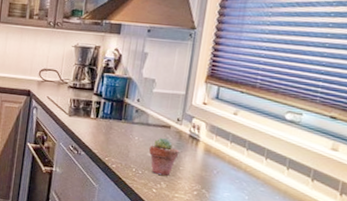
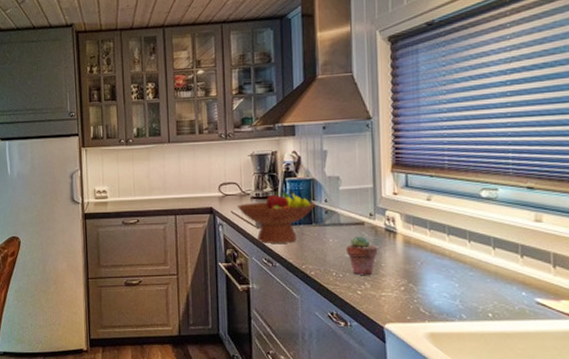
fruit bowl: none [53,83,128,135] -> present [236,189,316,243]

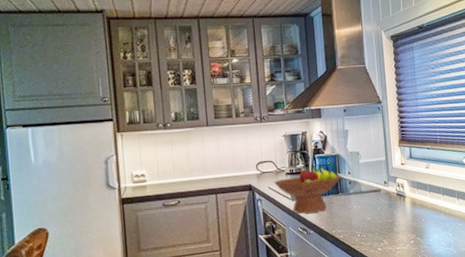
potted succulent: present [347,235,378,275] -> none [368,200,393,234]

